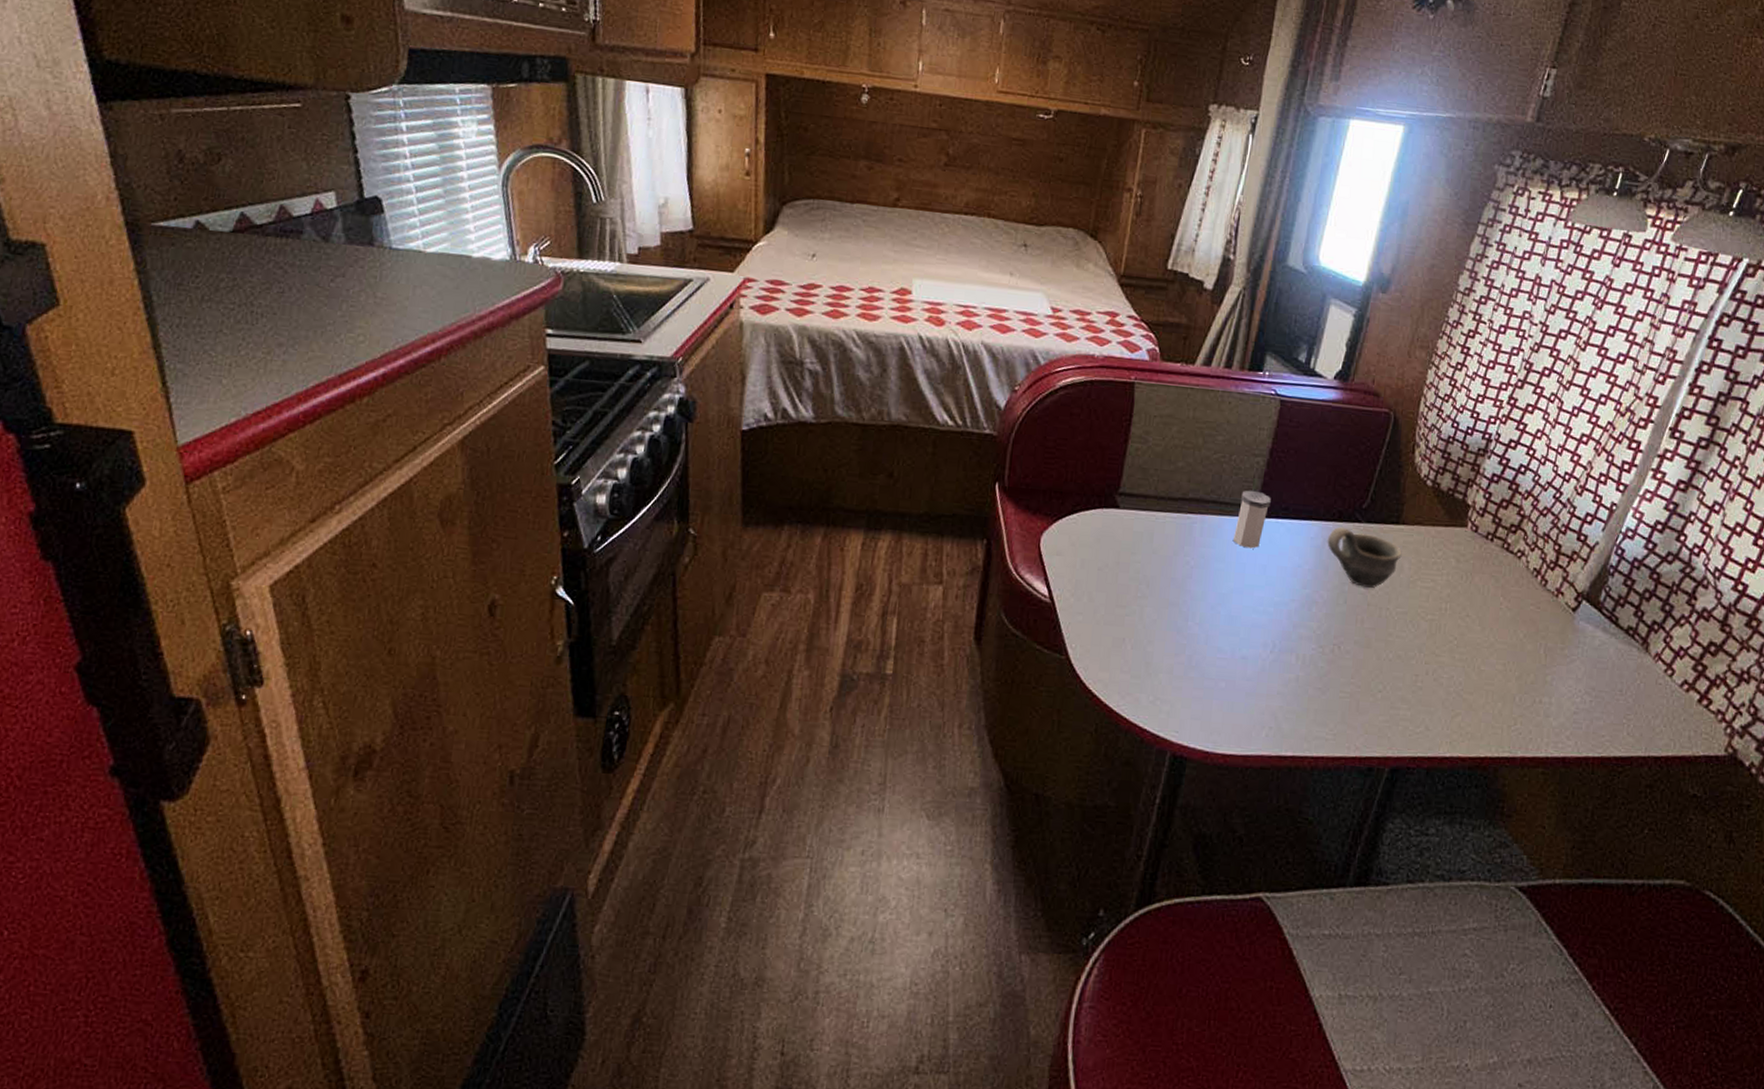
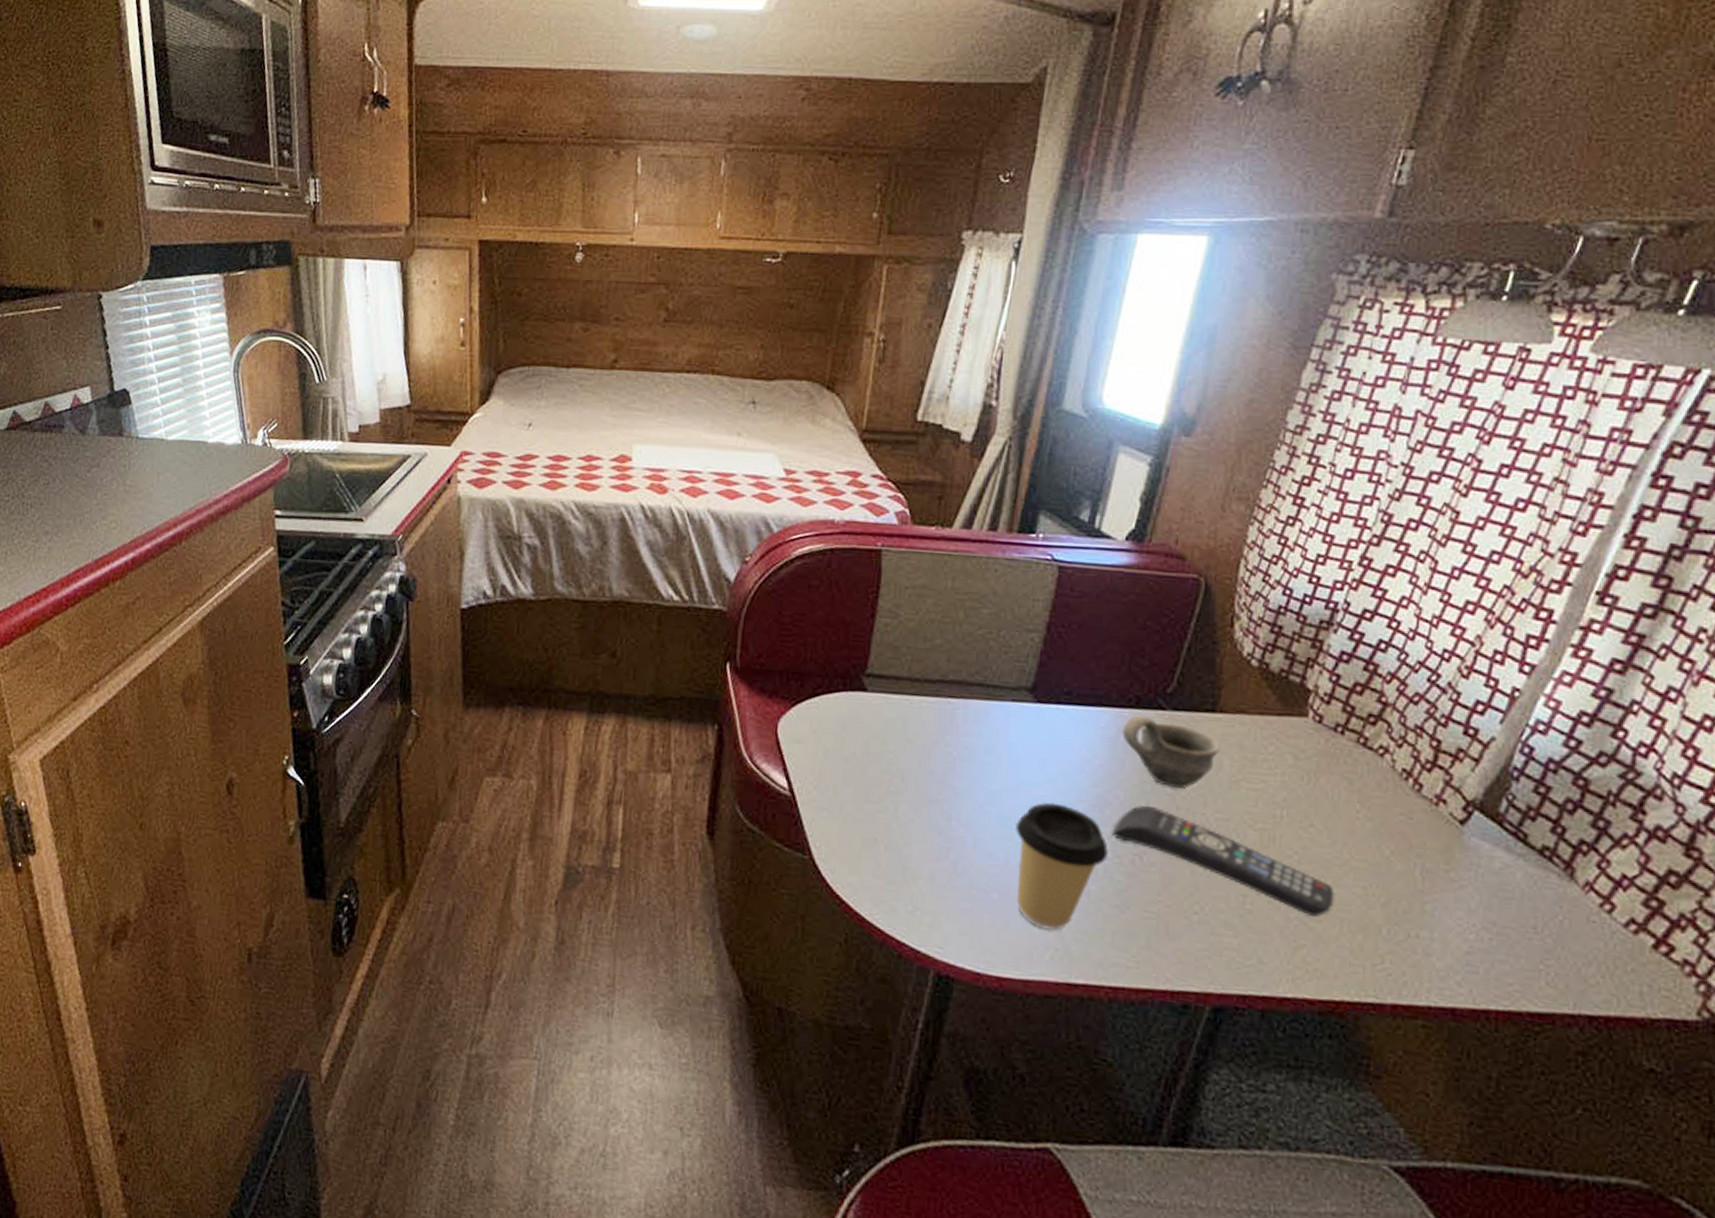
salt shaker: present [1234,490,1271,549] -> none [1005,671,1050,739]
coffee cup: none [1239,602,1314,712] -> present [1016,802,1108,931]
remote control: none [1317,603,1483,690] -> present [1112,806,1335,917]

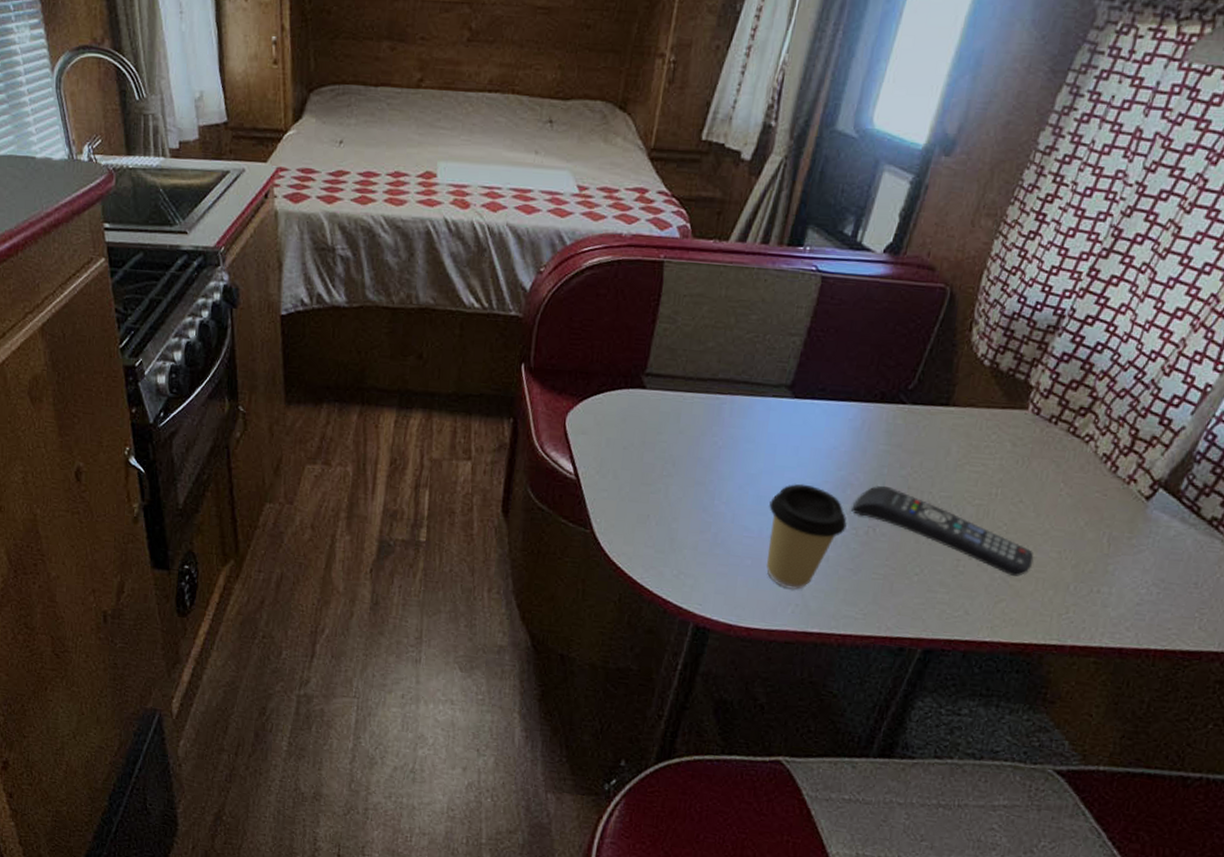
cup: present [1122,714,1221,790] -> none [866,408,951,472]

